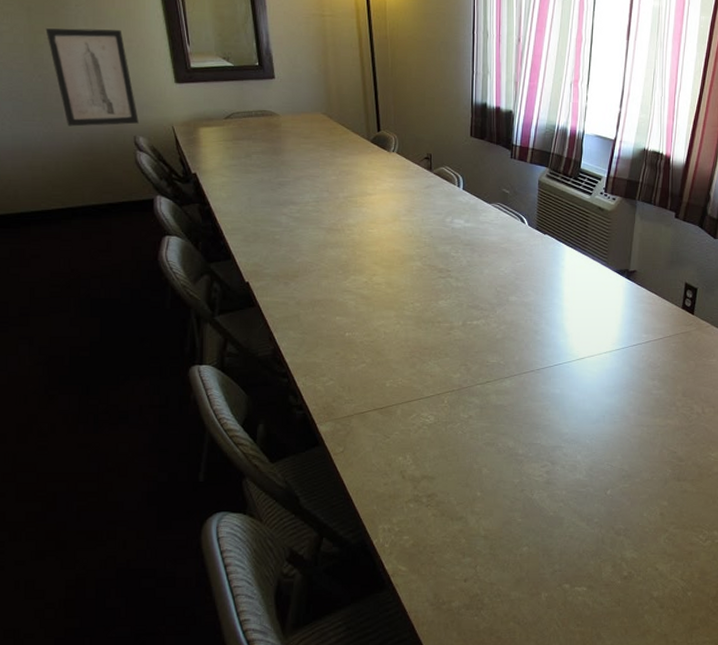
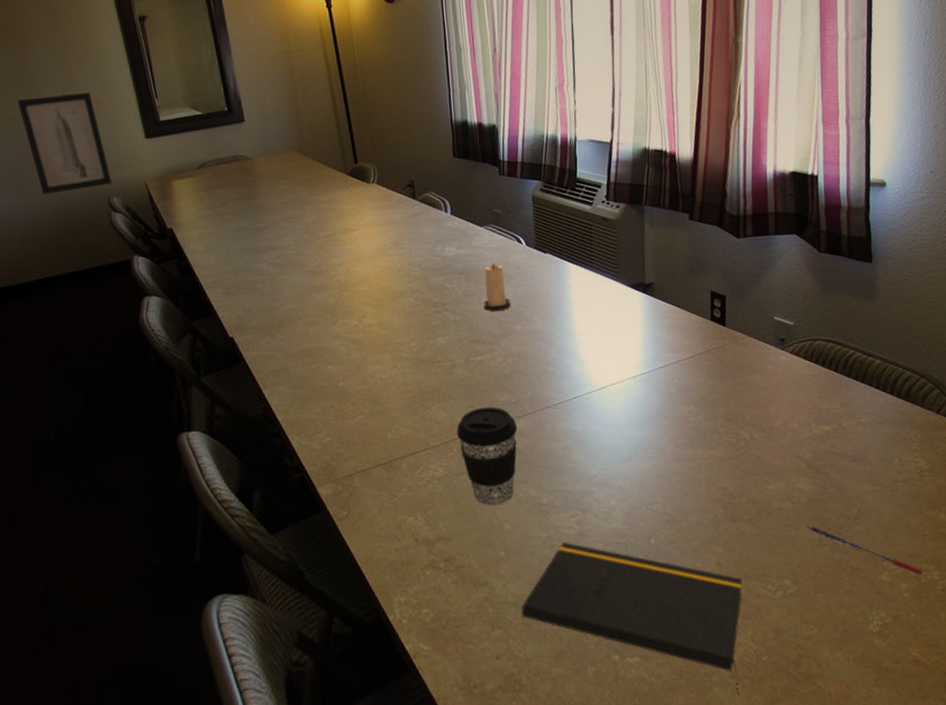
coffee cup: none [449,366,504,452] -> present [456,406,518,506]
candle: none [484,238,509,282] -> present [483,262,511,311]
notepad: none [491,488,679,623] -> present [522,542,743,696]

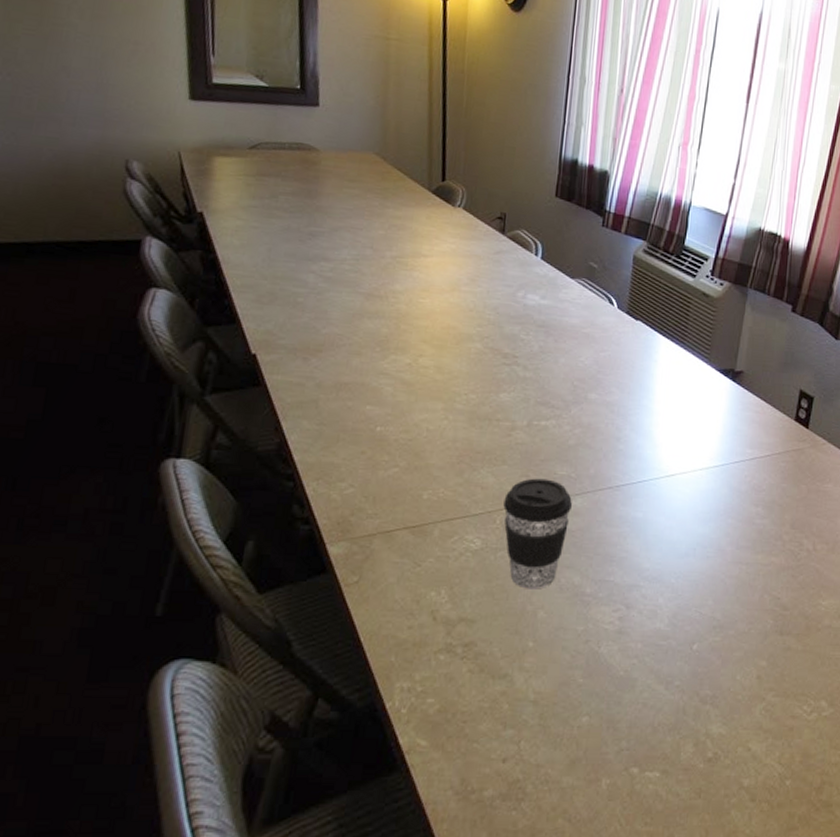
wall art: present [17,93,112,195] -> none [25,17,135,145]
candle: present [483,262,511,311] -> none [559,320,590,375]
notepad: present [522,542,743,696] -> none [540,639,780,821]

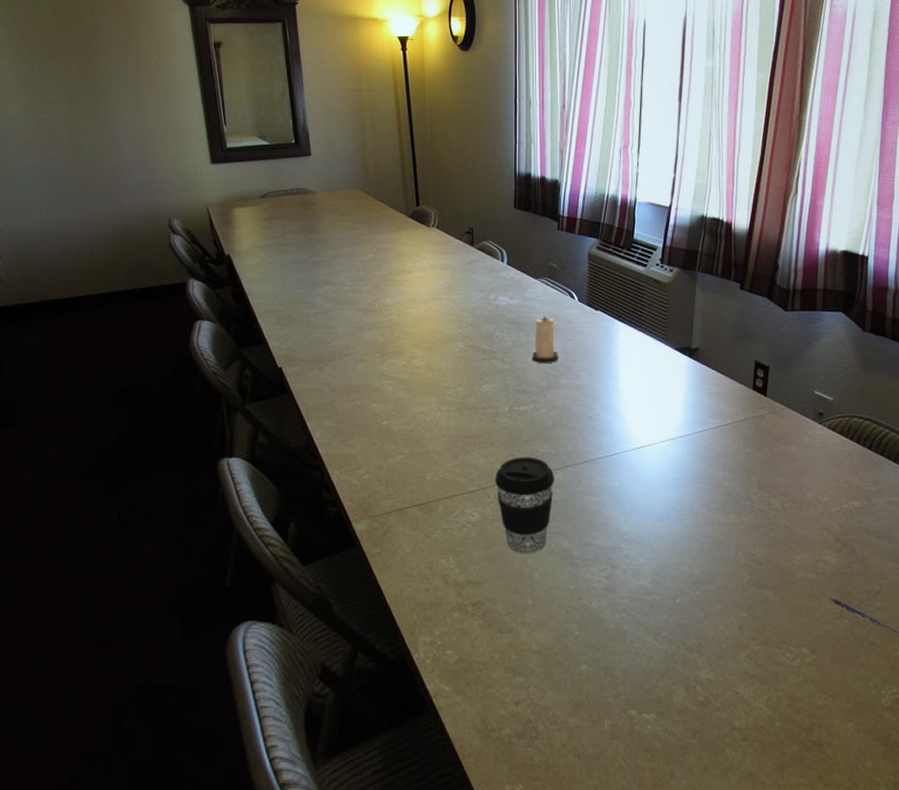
candle: none [559,320,590,375] -> present [532,315,559,363]

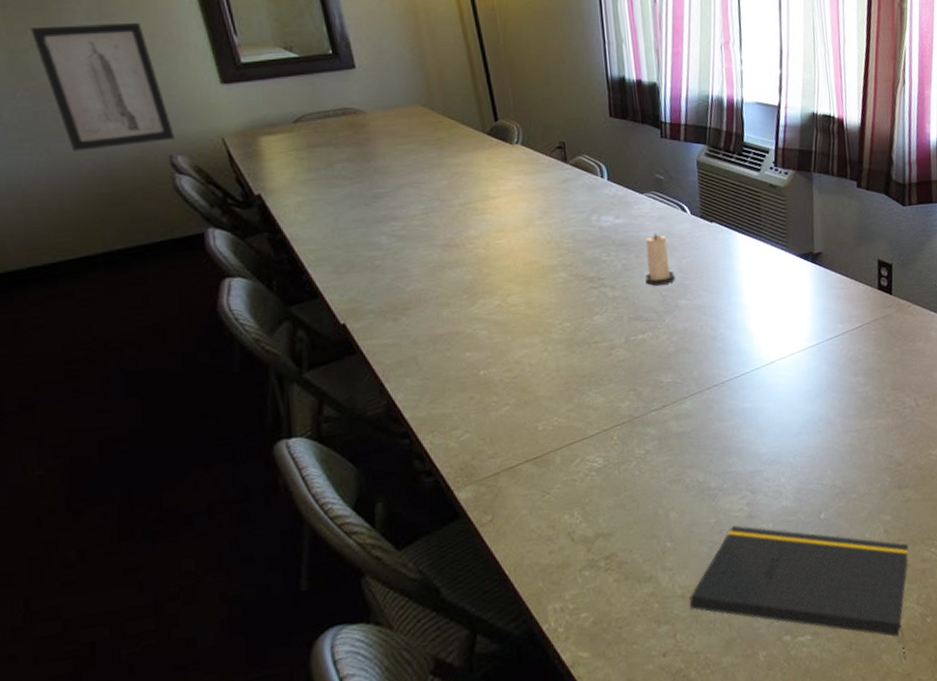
wall art: none [85,113,174,211] -> present [30,23,175,151]
coffee cup: present [495,457,555,554] -> none [617,388,684,495]
notepad: none [545,596,762,759] -> present [690,525,909,660]

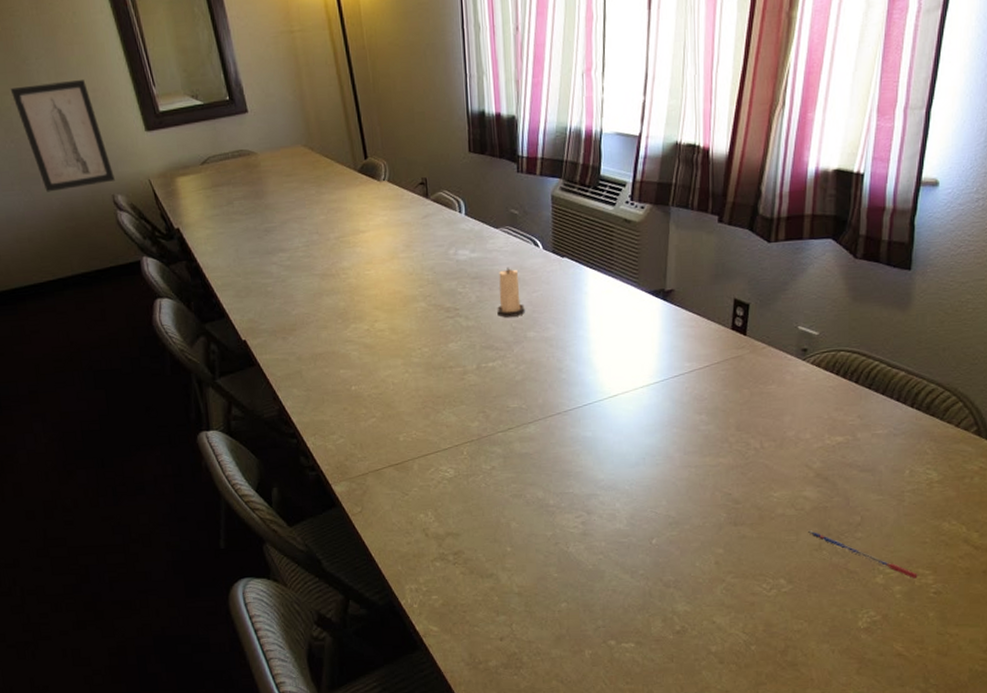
notepad: present [690,525,909,660] -> none [525,540,739,679]

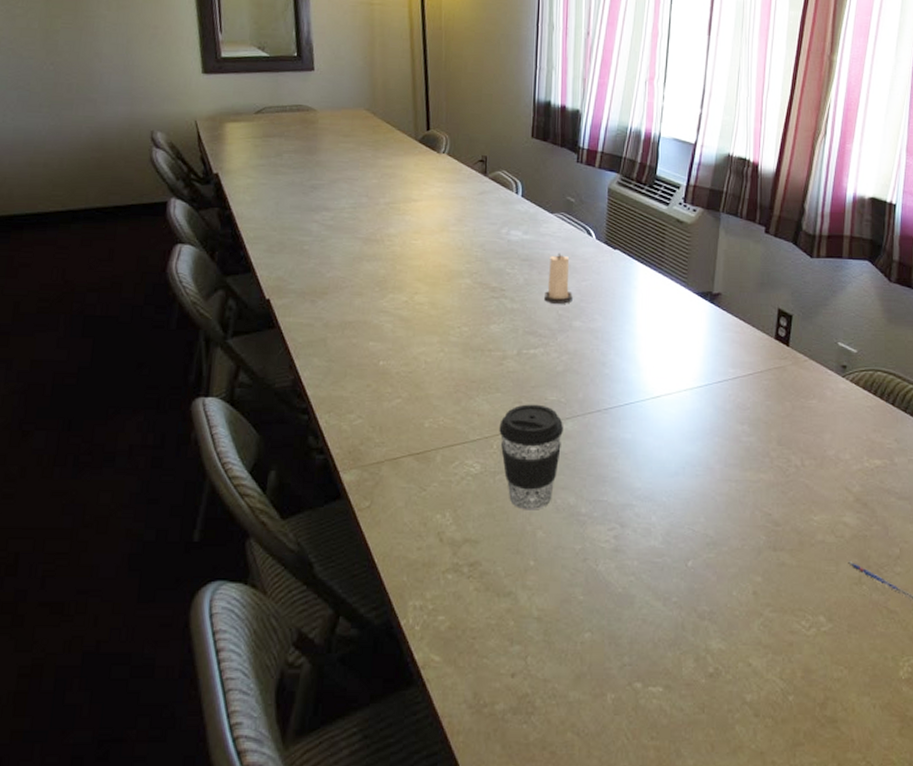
wall art: present [10,80,115,192] -> none [63,13,158,120]
coffee cup: none [467,412,528,506] -> present [499,404,564,510]

